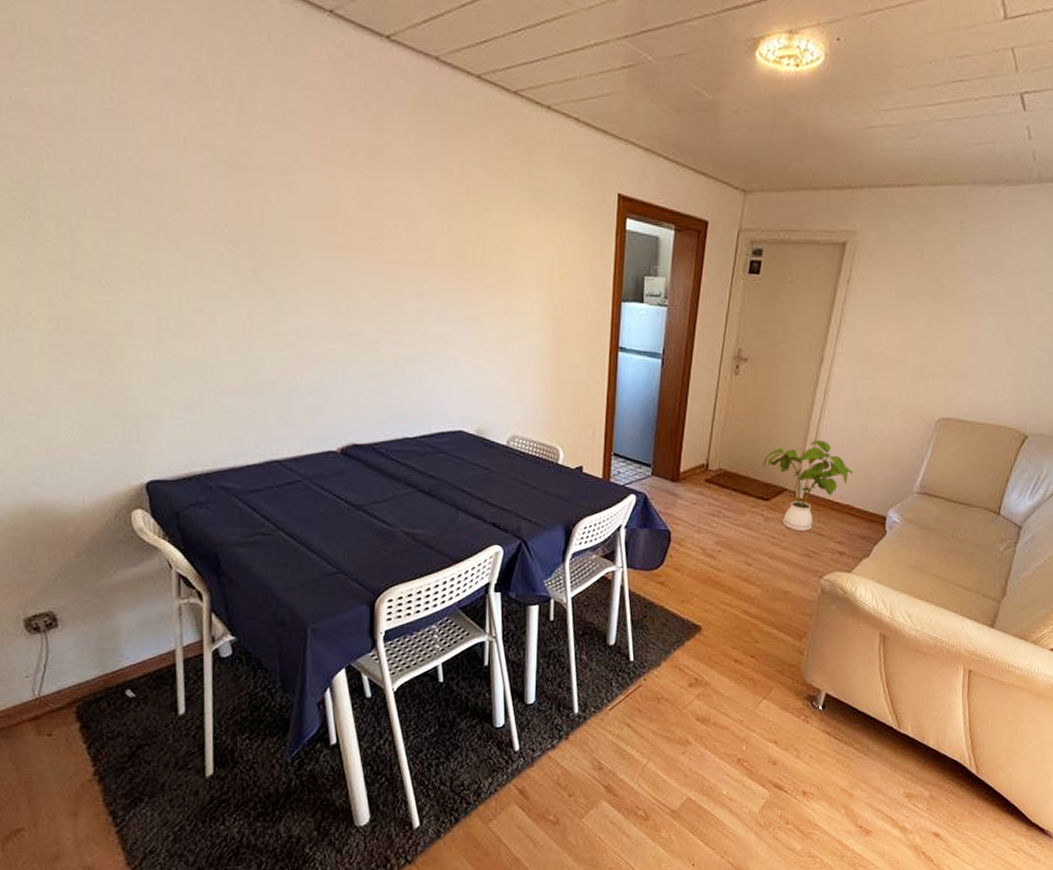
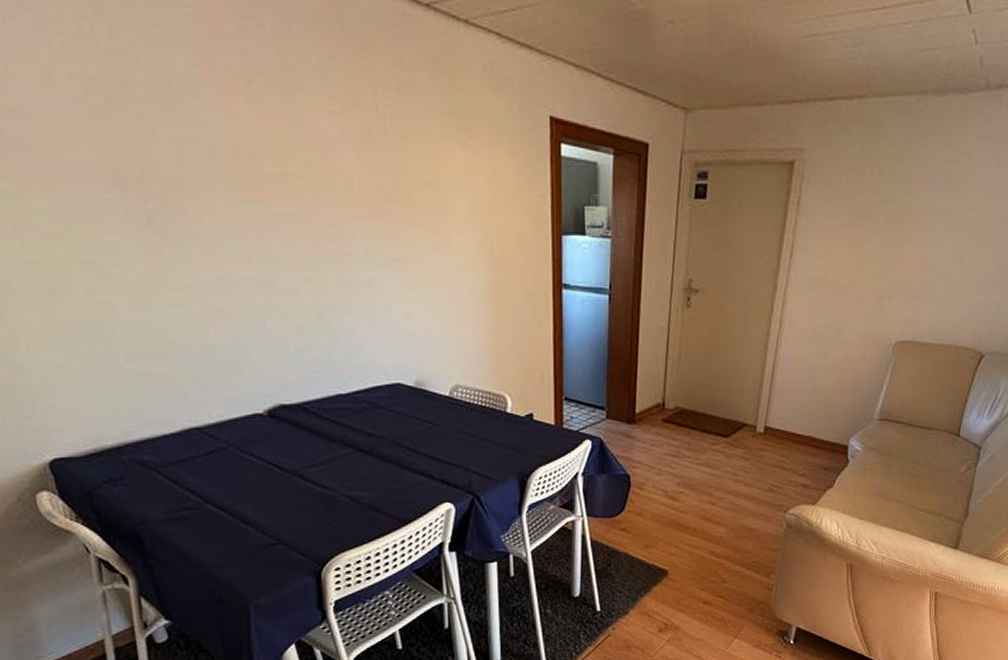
house plant: present [763,440,853,532] -> none [721,371,813,467]

